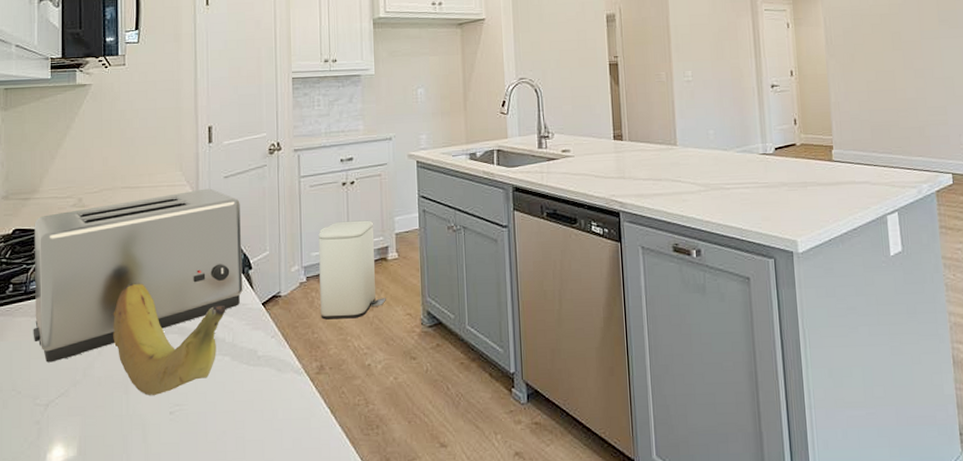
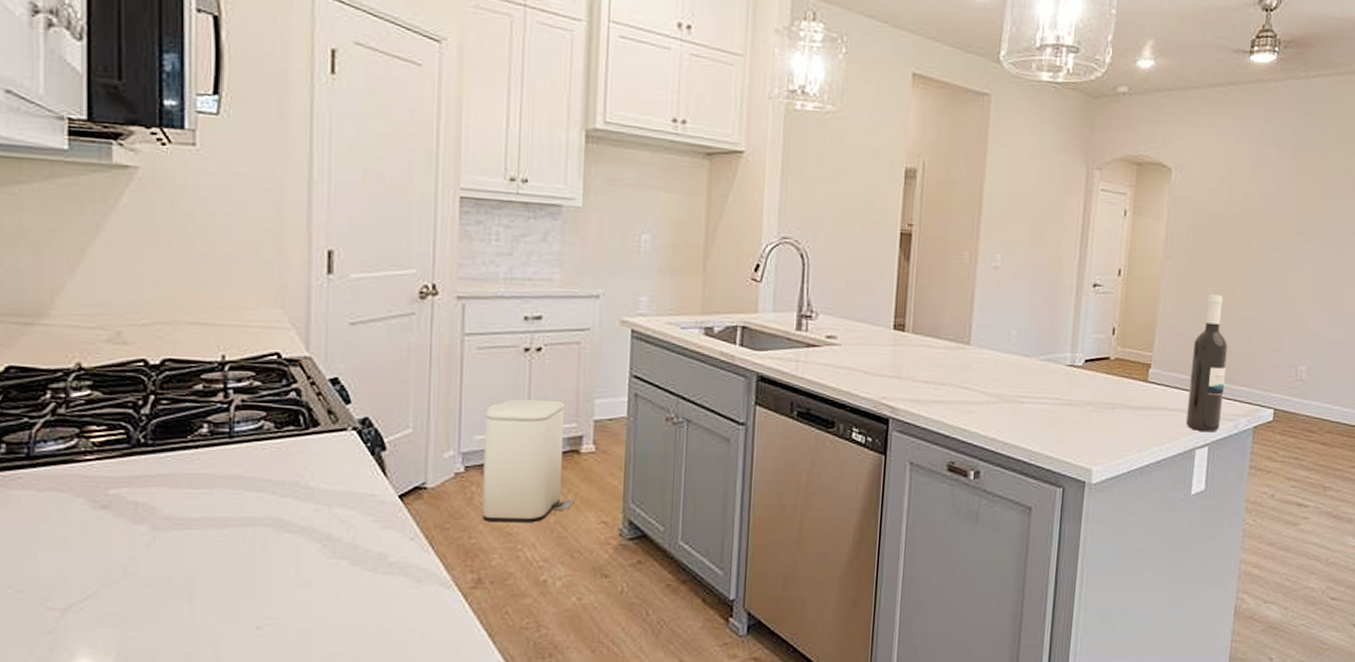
toaster: present [33,188,243,363] -> none [41,336,373,554]
fruit: present [113,283,226,395] -> none [171,456,345,604]
wine bottle: none [866,81,905,200] -> present [1185,294,1228,433]

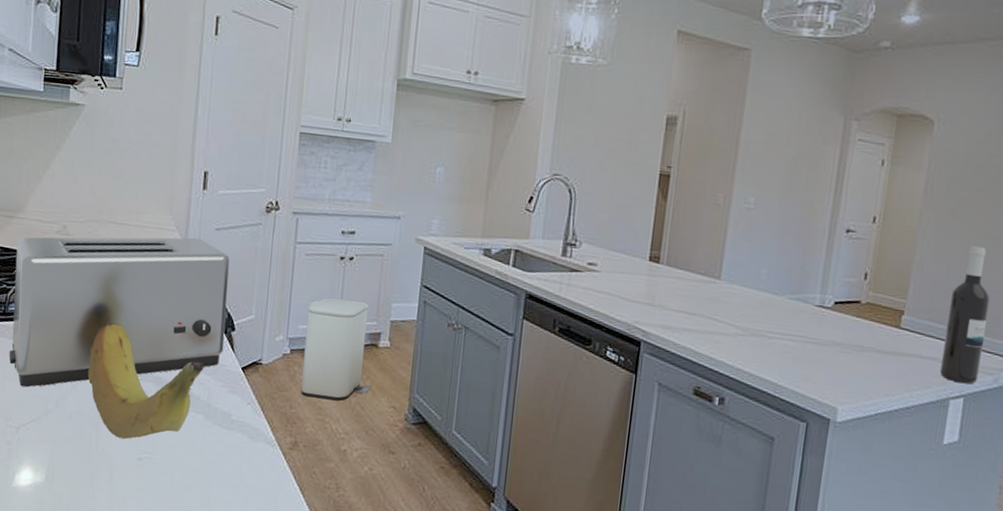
toaster: none [41,336,373,554] -> present [9,237,230,388]
fruit: none [171,456,345,604] -> present [88,323,204,439]

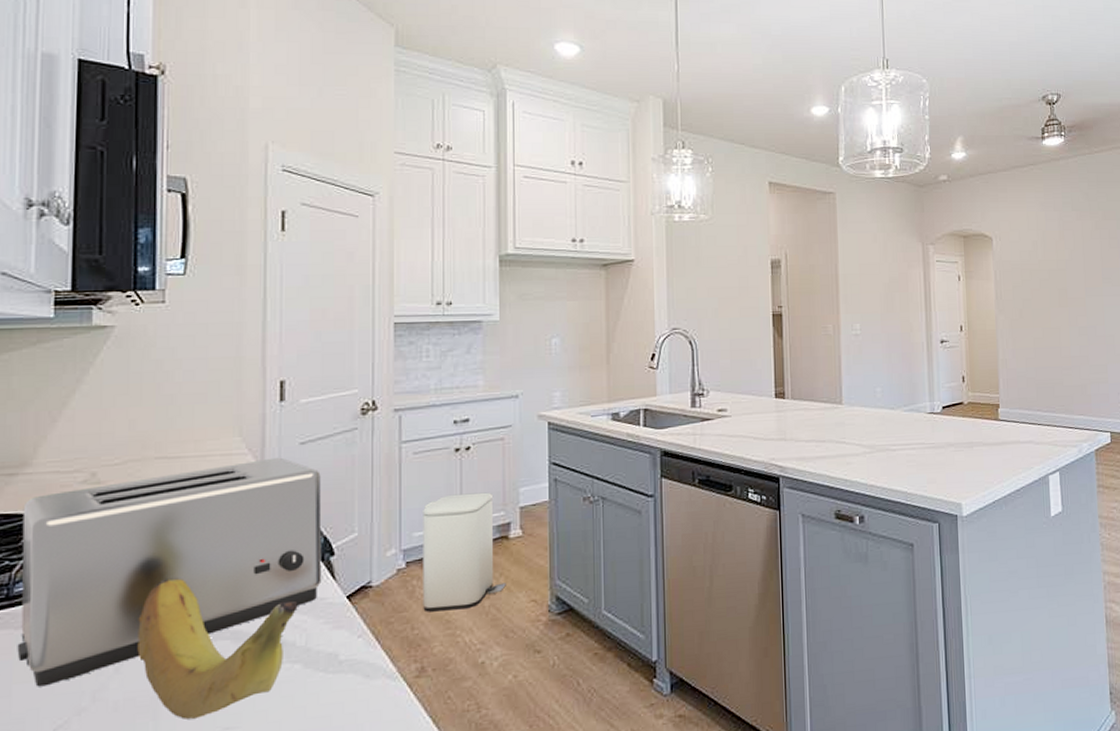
wine bottle: present [939,246,990,385] -> none [1032,338,1066,459]

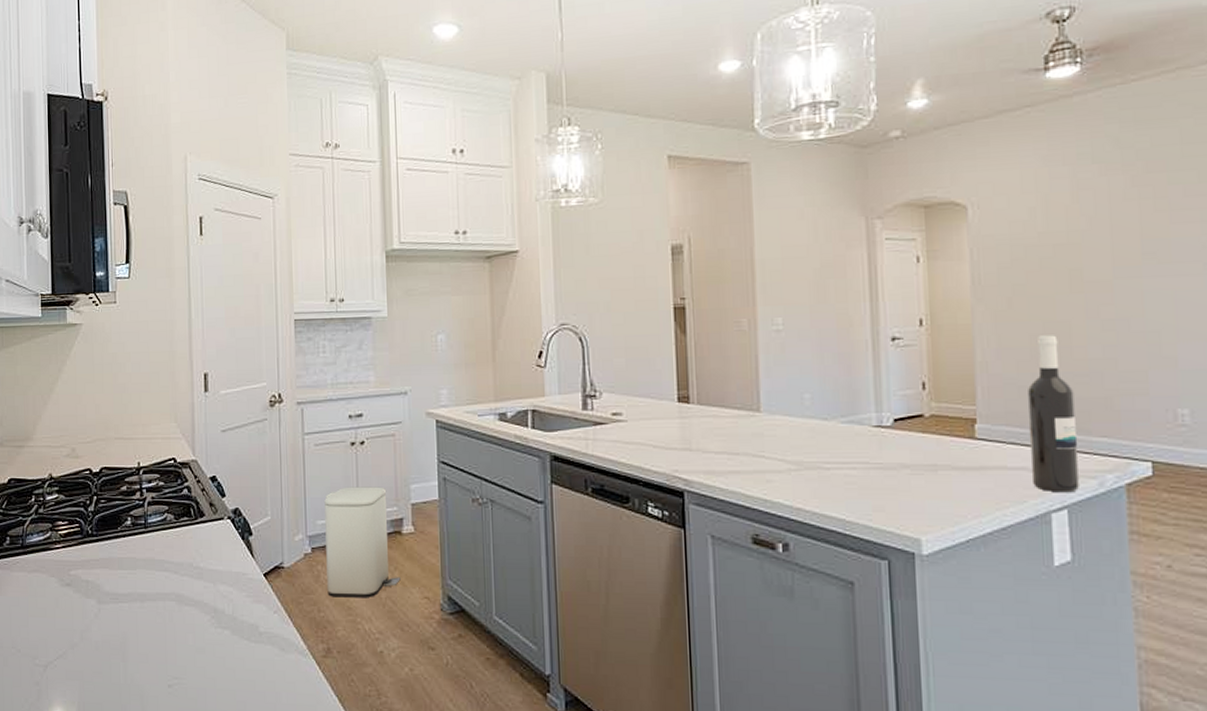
toaster: present [17,457,322,687] -> none [29,443,243,622]
fruit: present [137,578,298,719] -> none [109,543,225,665]
wine bottle: none [1032,338,1066,459] -> present [1026,335,1079,493]

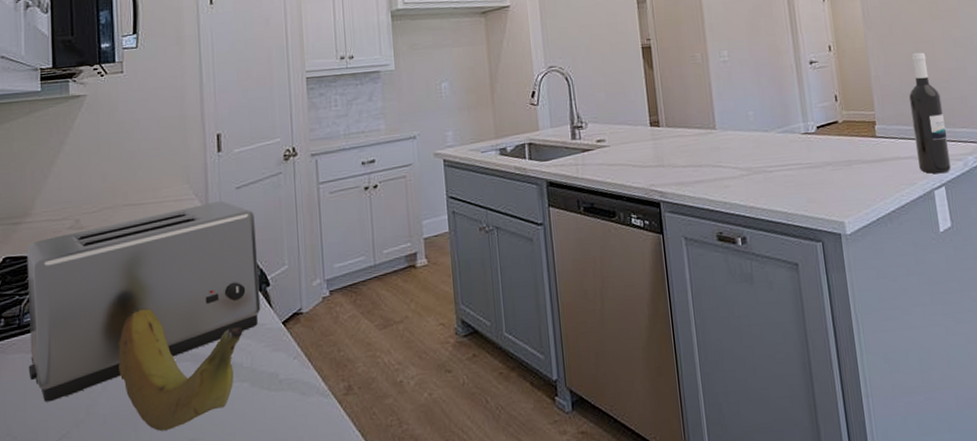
toaster: none [29,443,243,622] -> present [26,201,261,402]
fruit: none [109,543,225,665] -> present [118,308,243,431]
pedal bin: present [324,486,401,598] -> none [341,225,417,336]

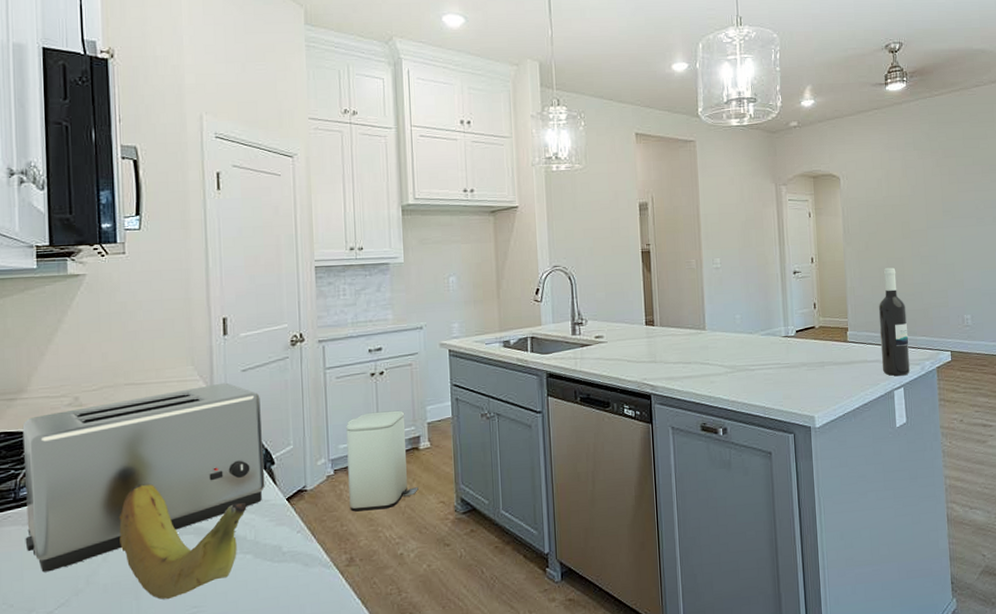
pedal bin: none [341,225,417,336] -> present [346,410,418,512]

